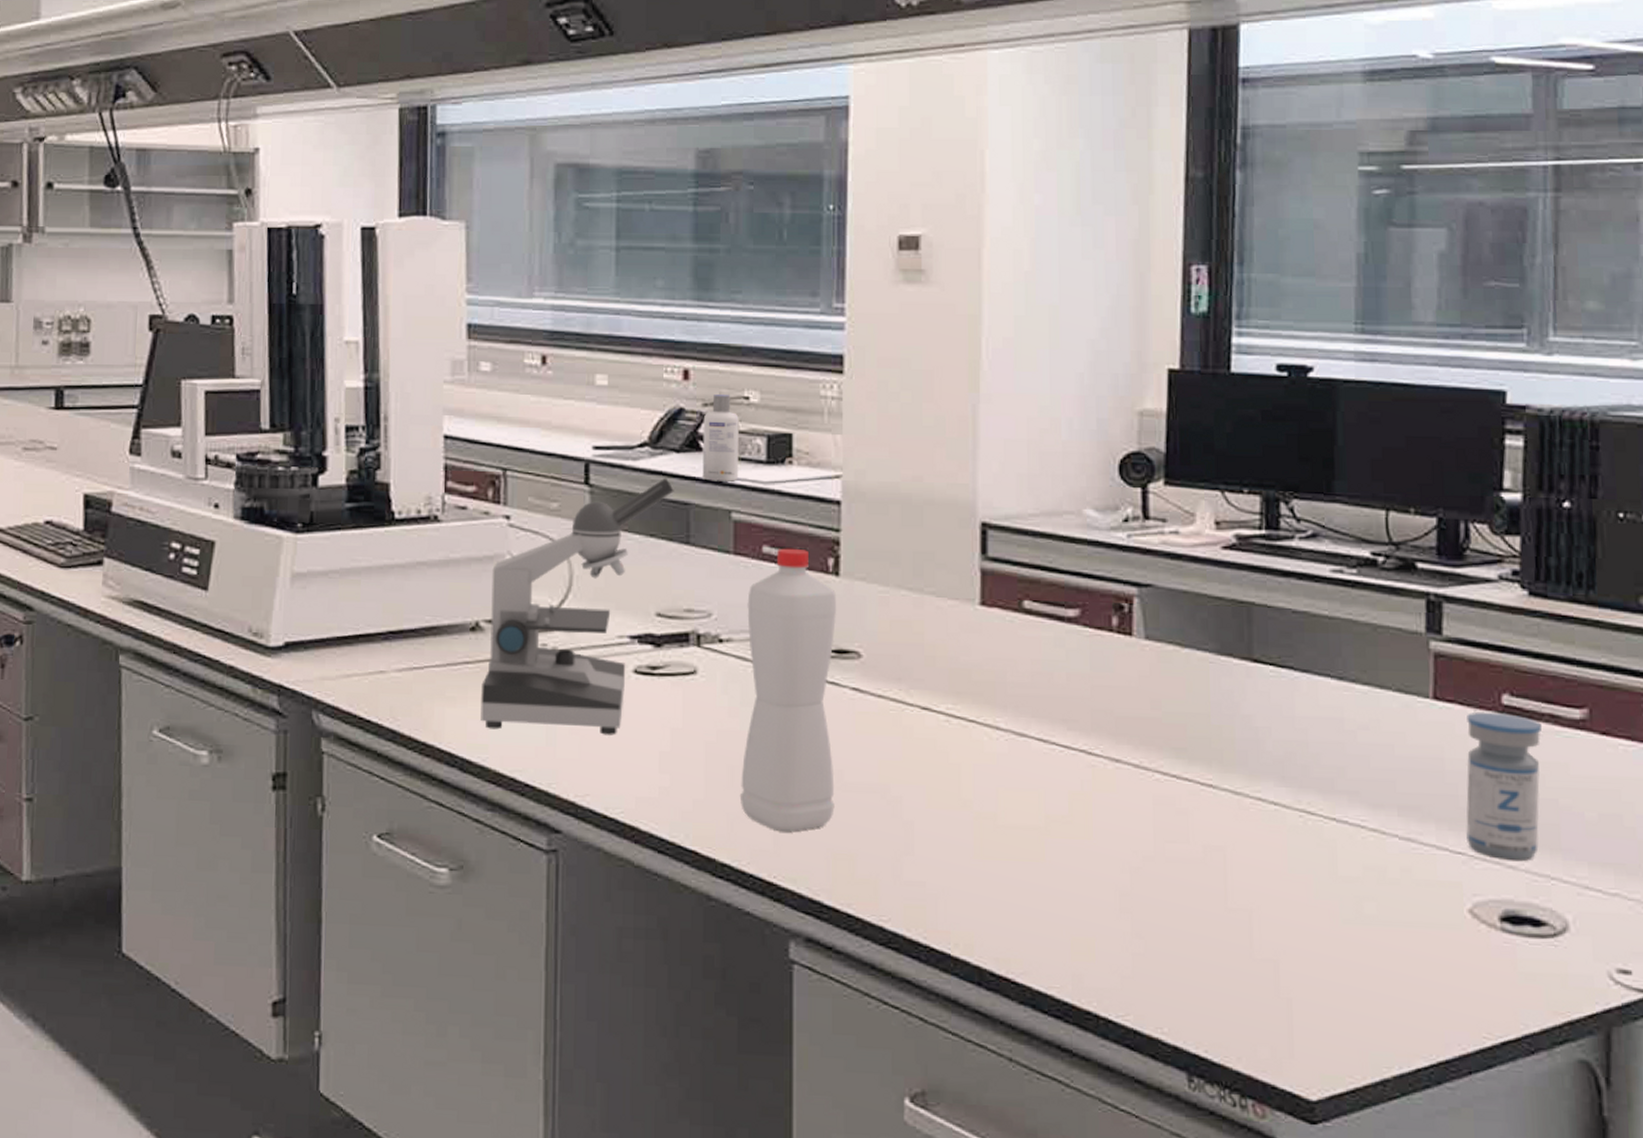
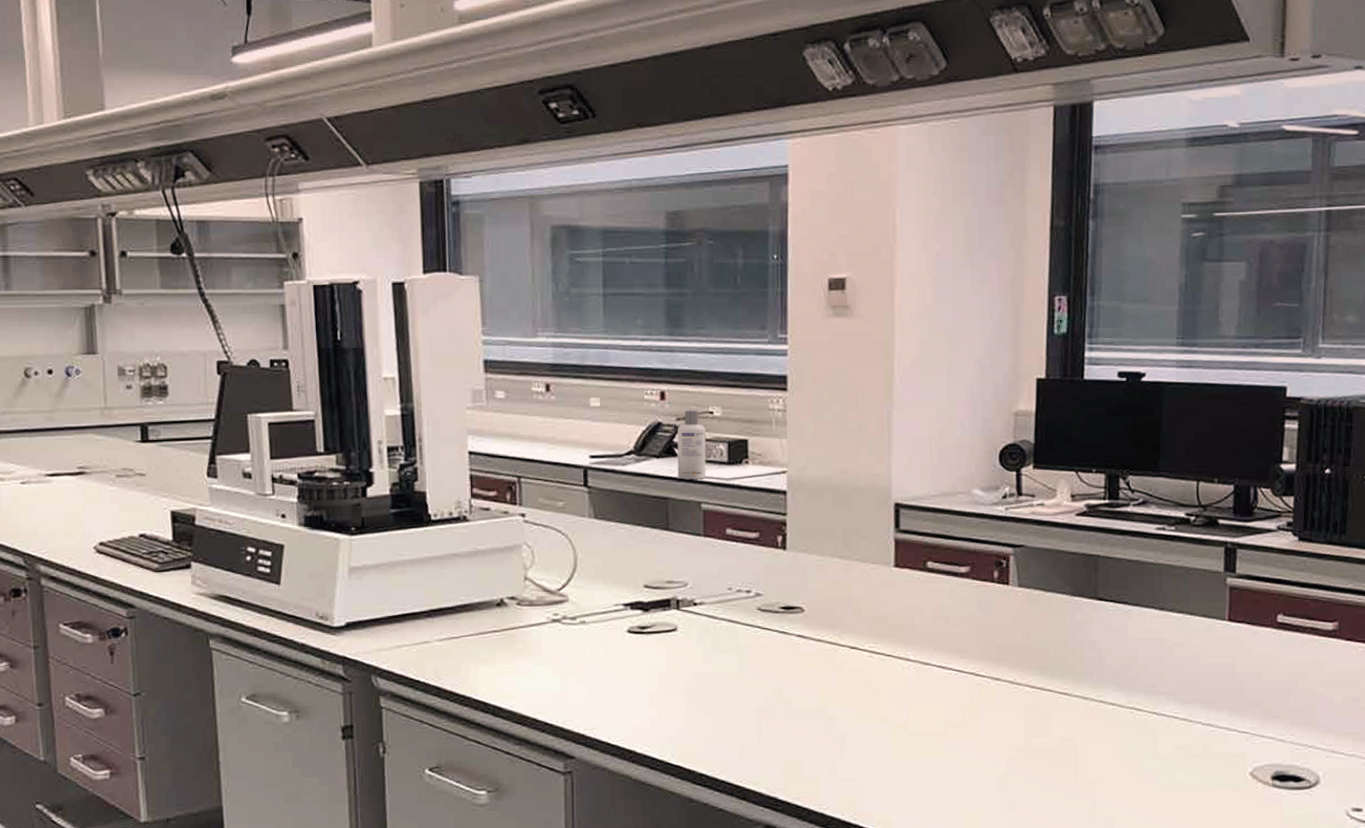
microscope: present [481,477,674,735] -> none [507,478,655,682]
bottle: present [739,548,836,832] -> none [712,529,786,747]
medicine: present [1466,711,1541,860] -> none [1249,628,1305,735]

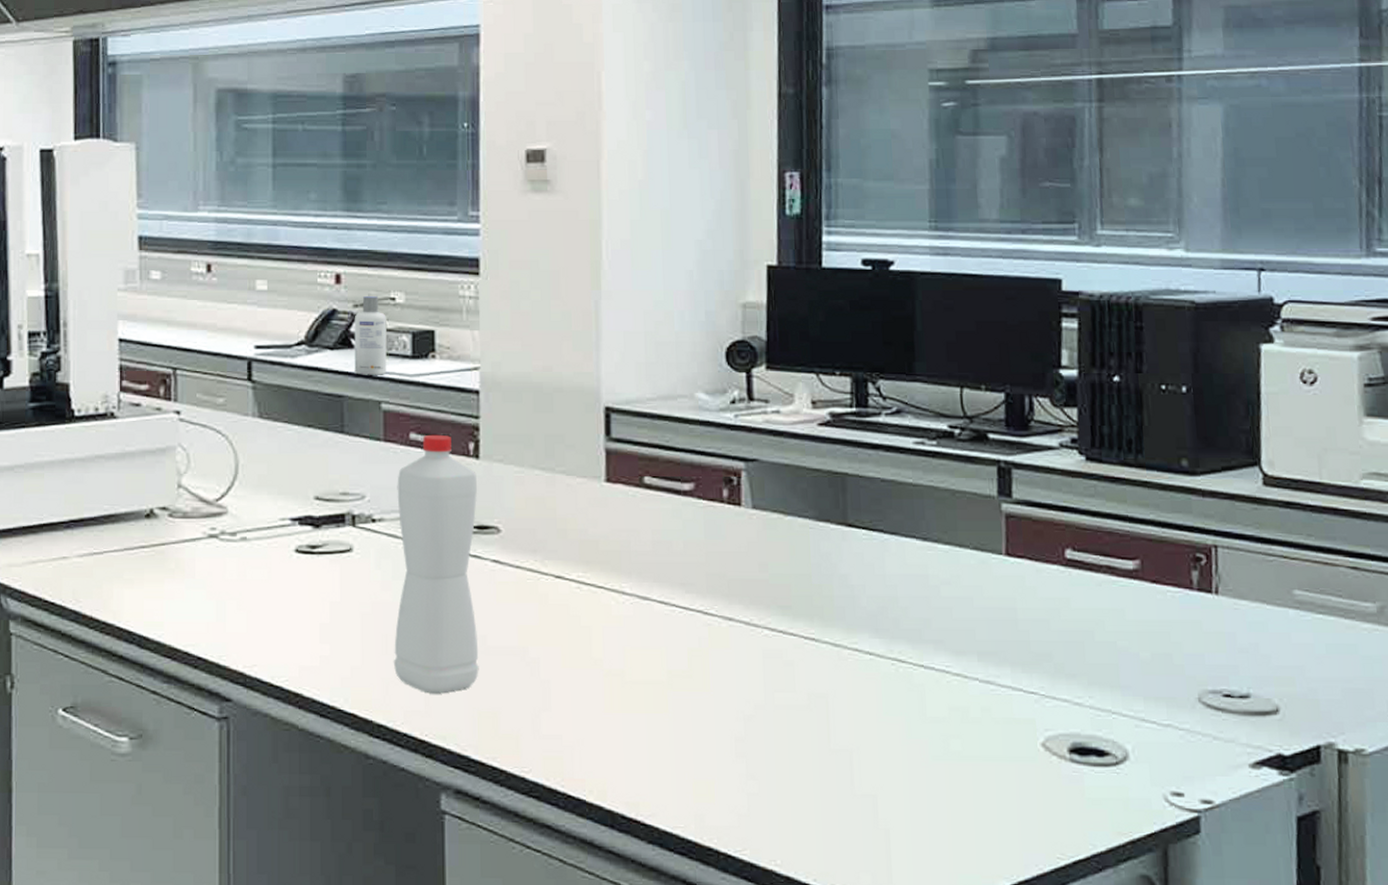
bottle: none [712,529,786,747] -> present [393,434,479,694]

